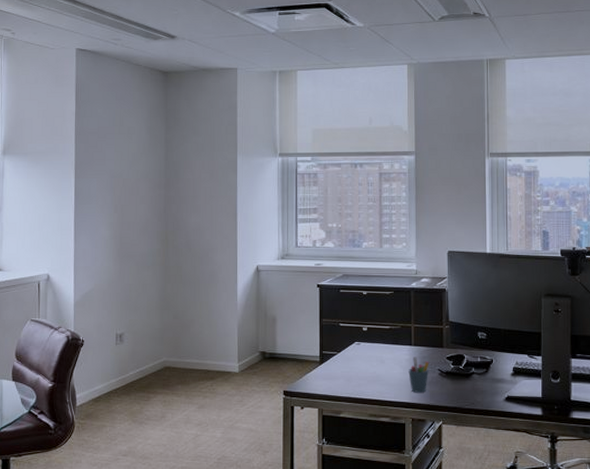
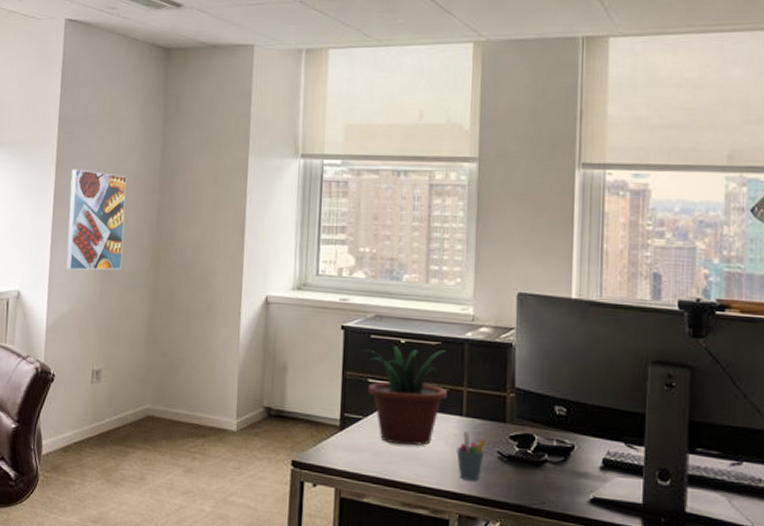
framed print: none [88,172,137,254] -> present [66,169,127,271]
potted plant: none [329,296,399,371] -> present [355,345,447,446]

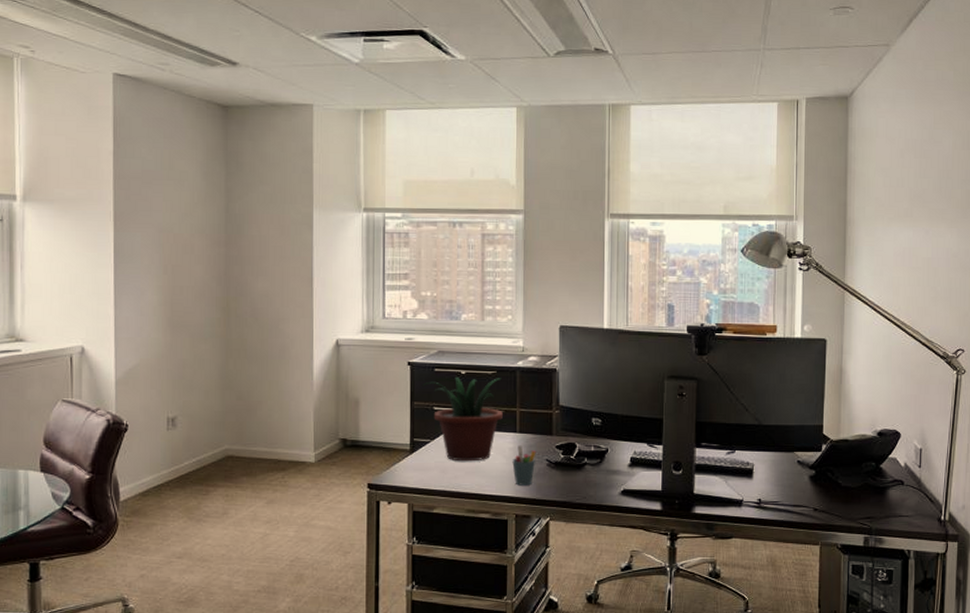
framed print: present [66,169,127,271] -> none [131,225,192,323]

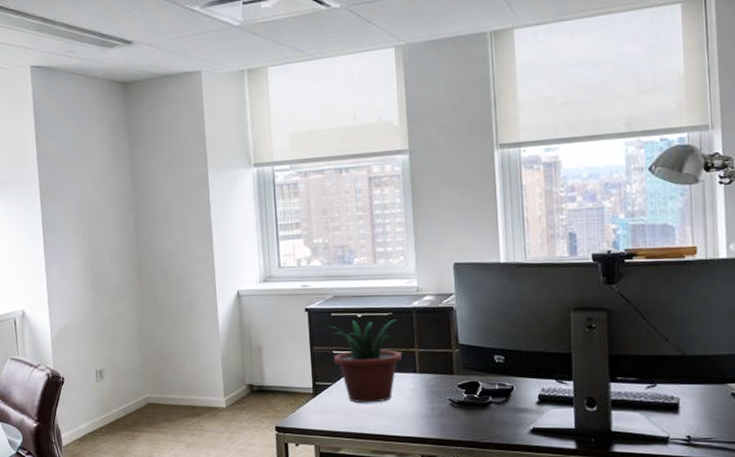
pen holder: present [512,445,536,486] -> none [414,385,438,426]

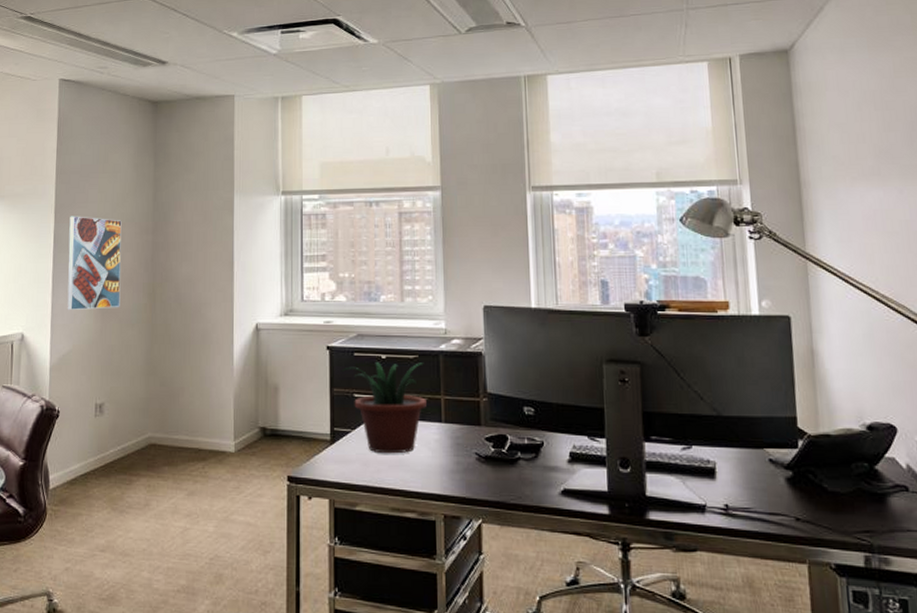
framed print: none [55,198,110,287] -> present [67,216,122,310]

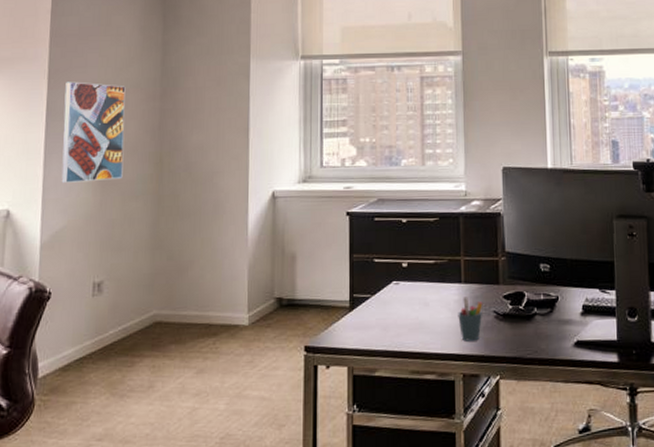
potted plant: present [340,361,426,454] -> none [360,225,446,318]
pen holder: none [438,436,464,482] -> present [458,296,483,341]

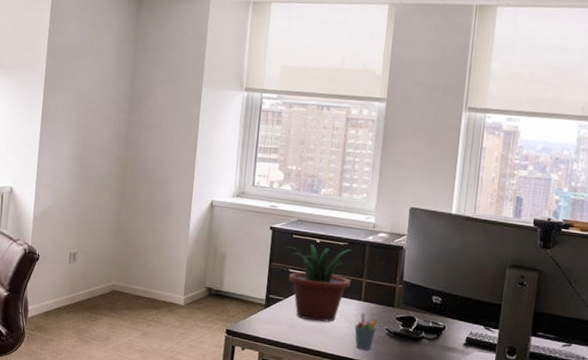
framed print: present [61,81,126,183] -> none [50,90,102,174]
potted plant: none [360,225,446,318] -> present [280,244,352,322]

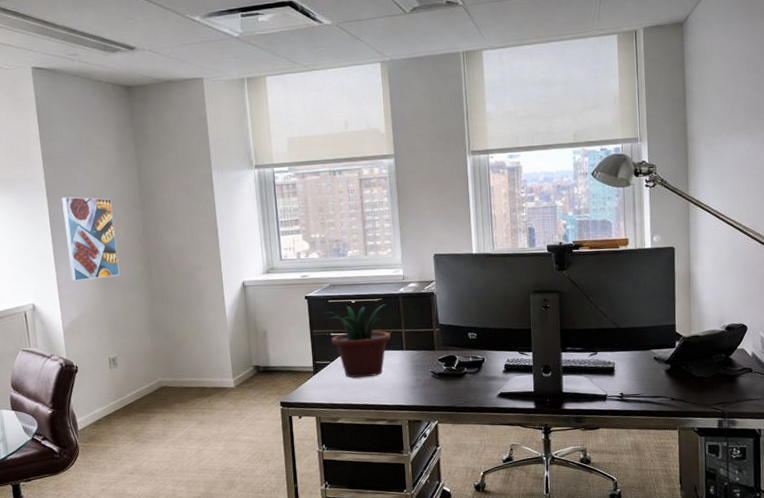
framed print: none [50,90,102,174] -> present [62,197,120,281]
pen holder: present [354,312,378,351] -> none [402,361,422,395]

